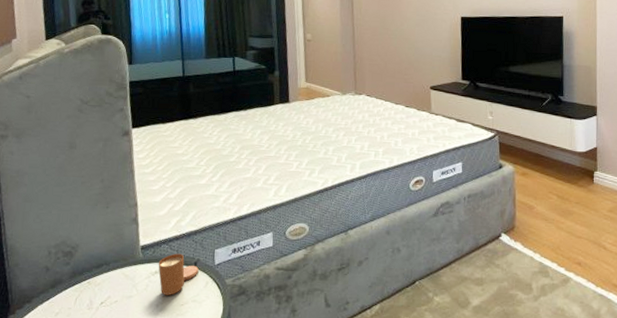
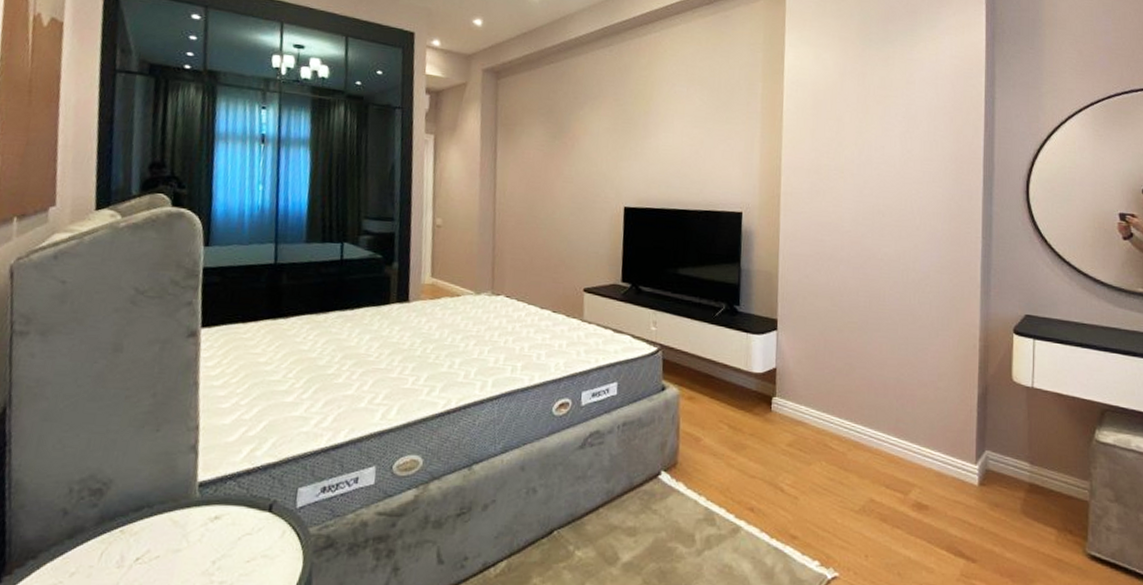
candle: present [158,253,199,295] -> none [219,492,275,549]

